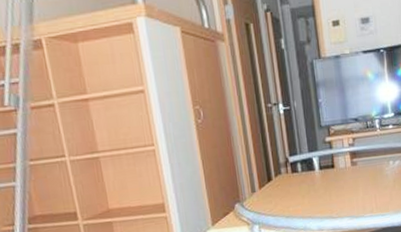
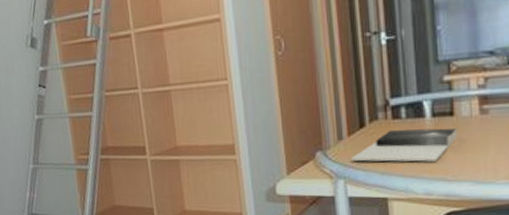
book: none [262,178,338,209] -> present [350,128,458,162]

